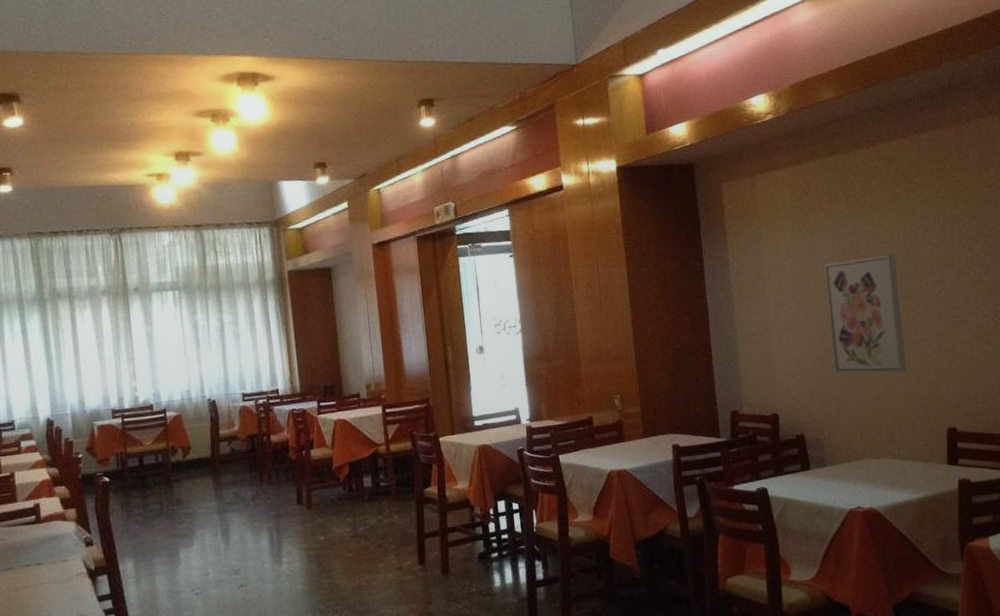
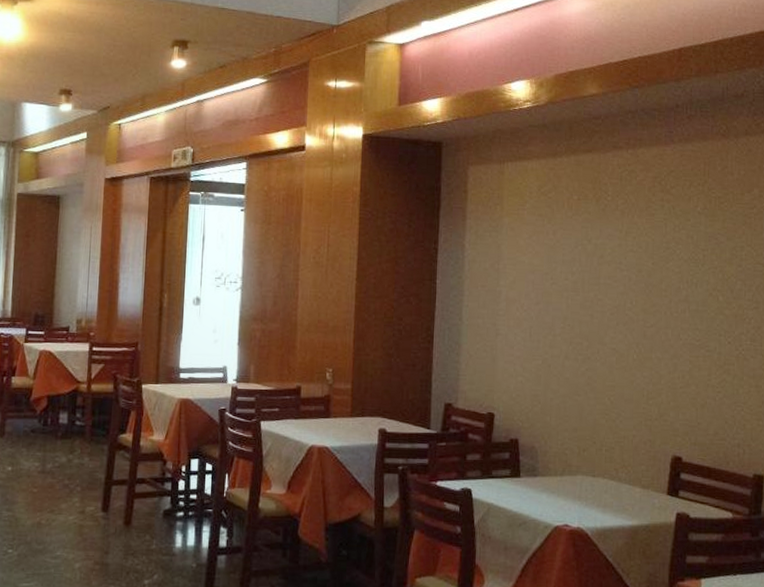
wall art: present [824,254,907,374] -> none [560,264,640,390]

